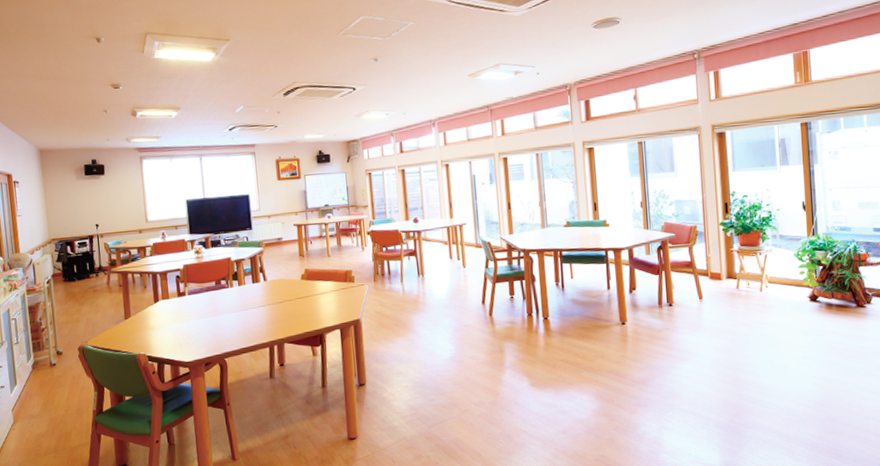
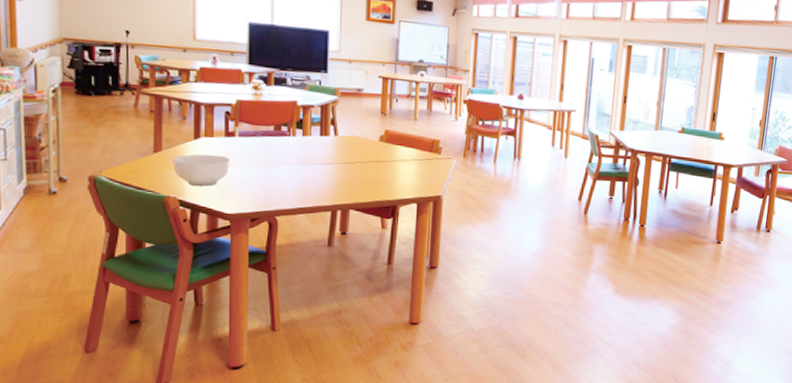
bowl: none [138,313,184,342] -> present [171,154,231,186]

